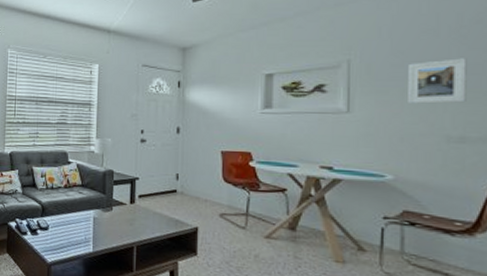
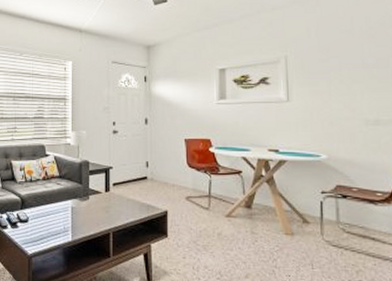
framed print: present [408,58,467,104] -> none [333,54,378,93]

